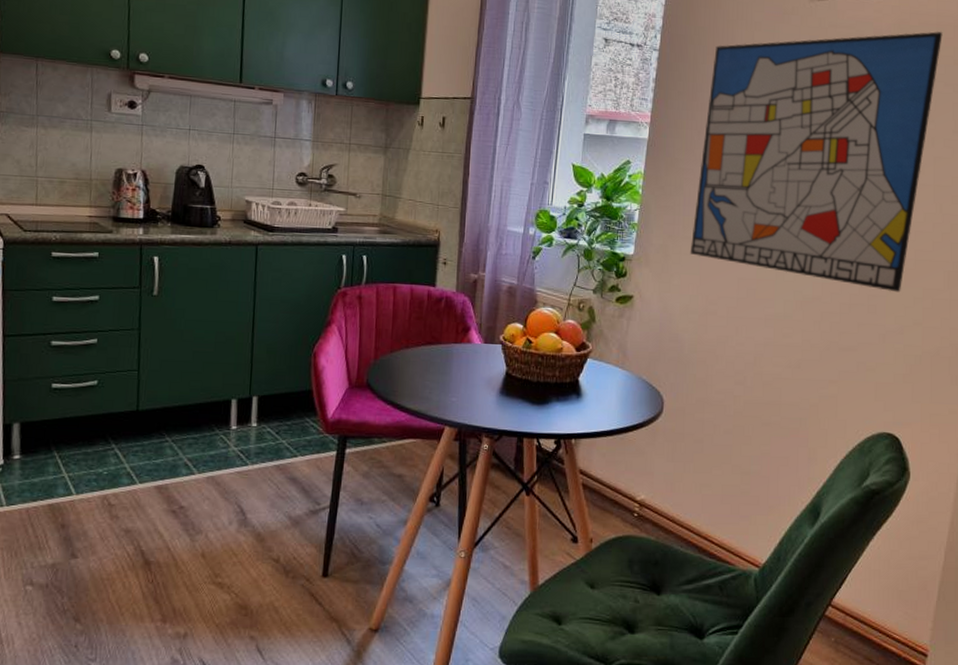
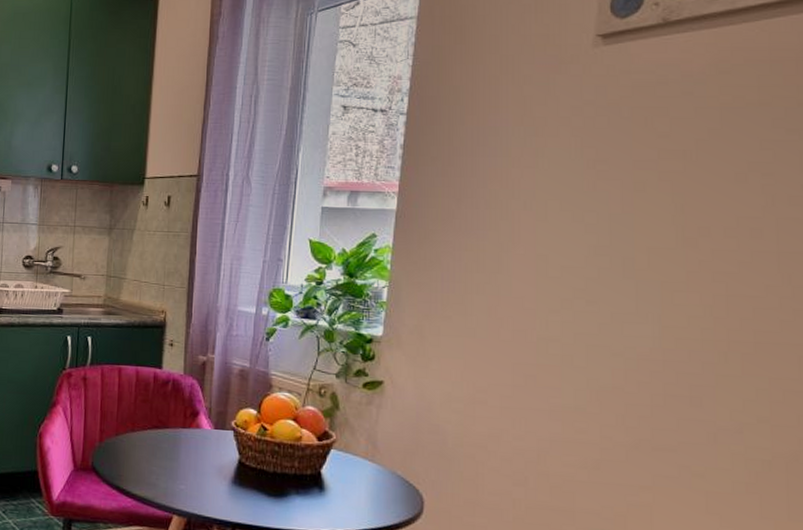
wall art: present [690,31,943,293] -> none [451,68,780,382]

